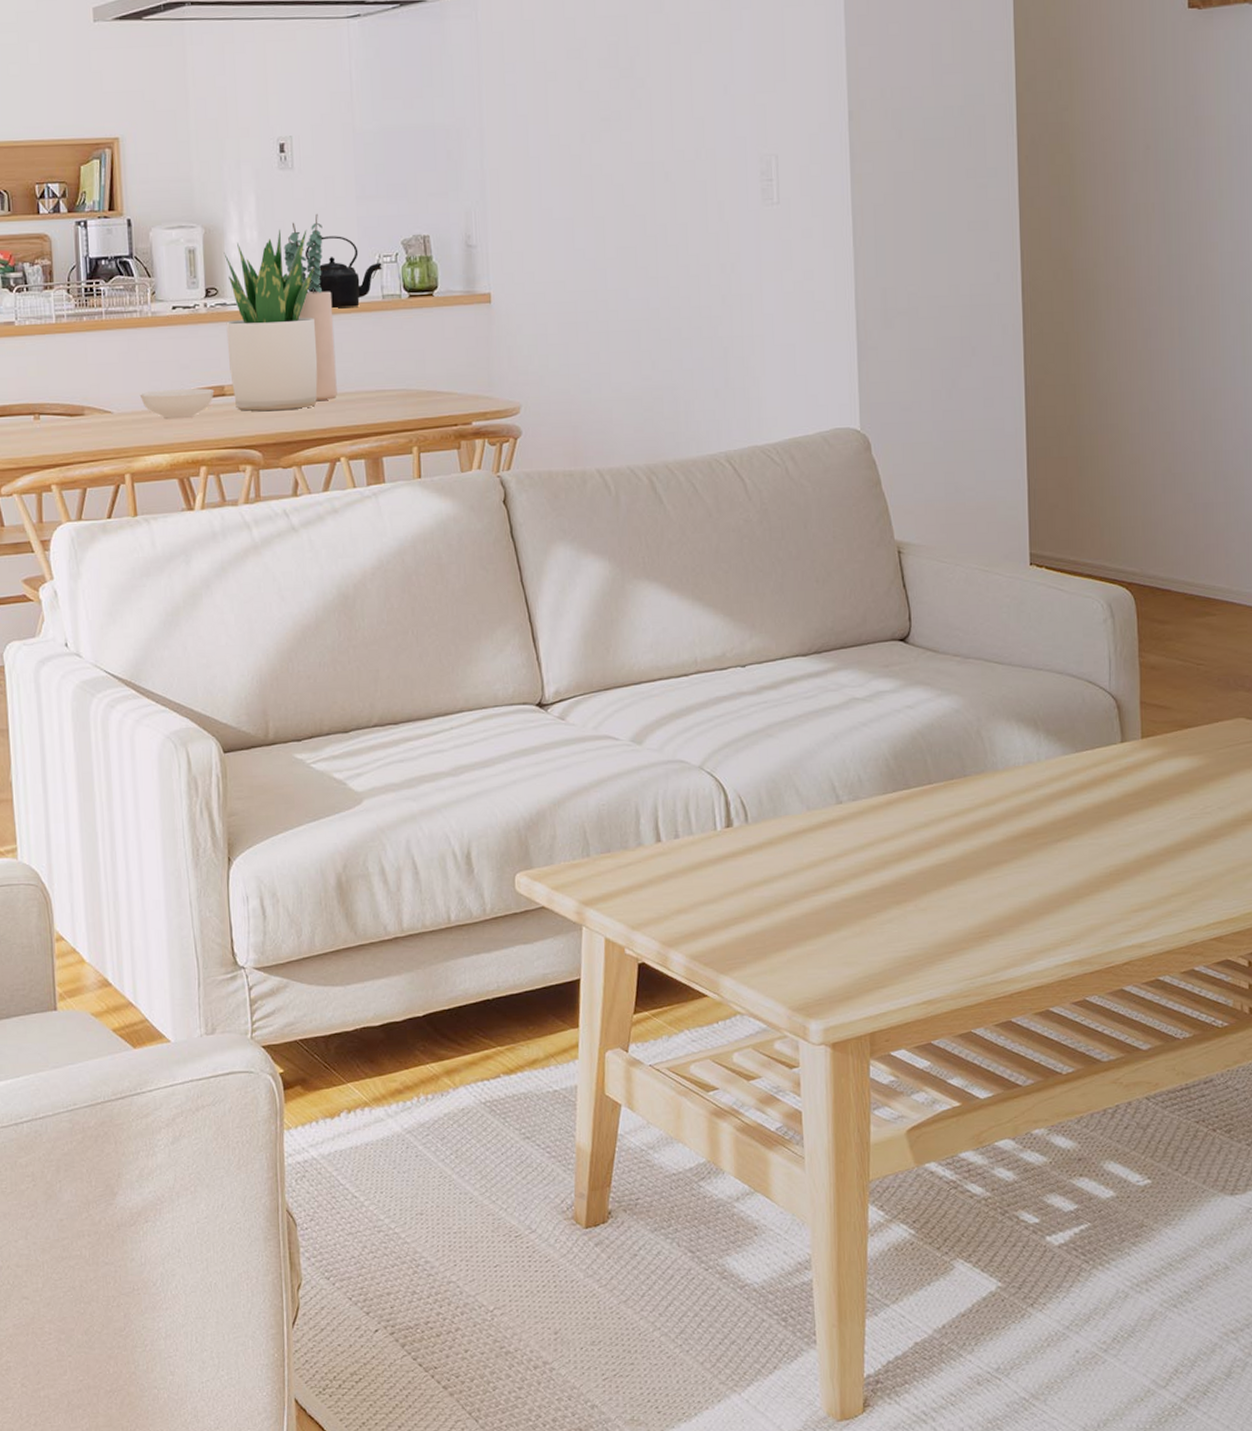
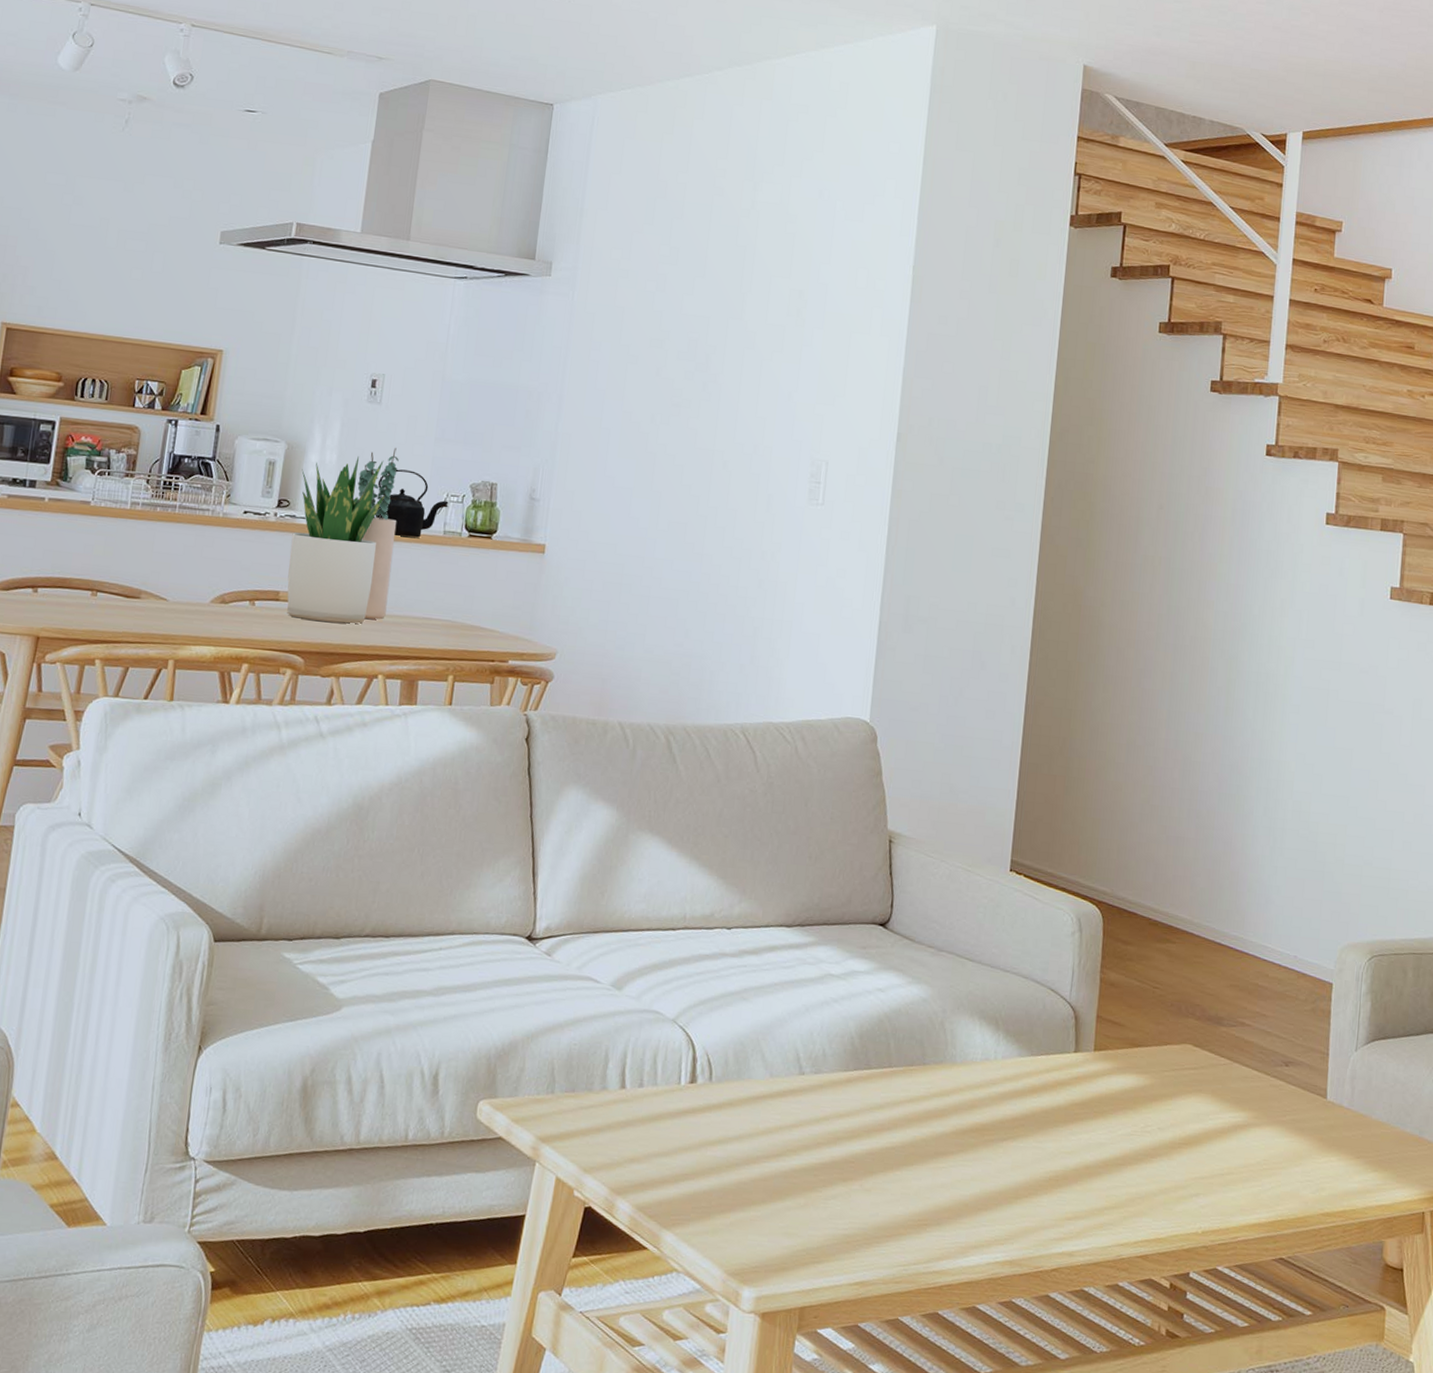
bowl: present [139,388,214,420] -> none [197,585,270,617]

